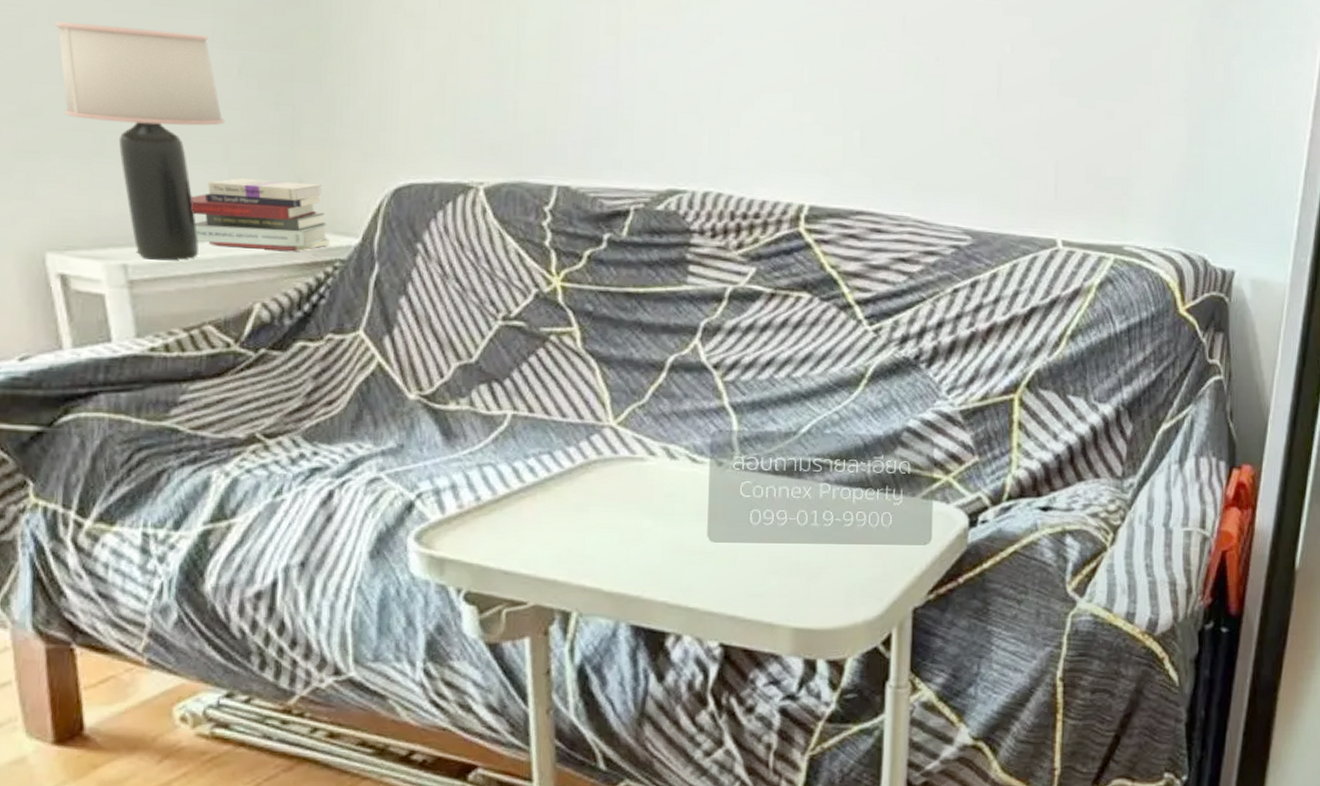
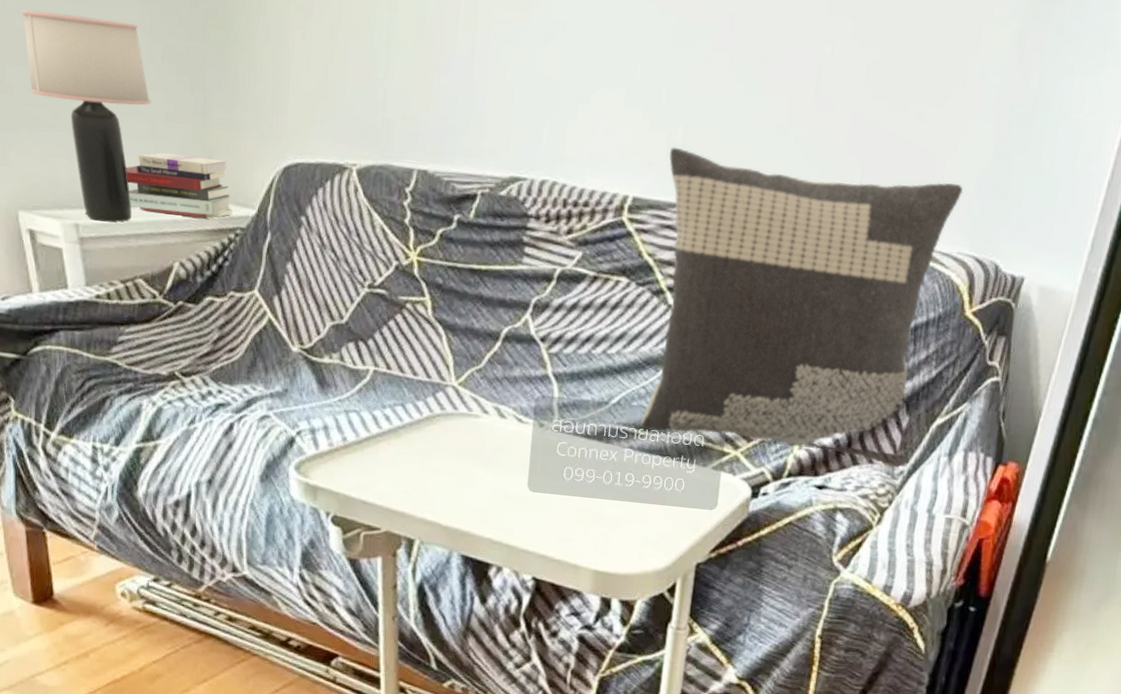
pillow: none [836,152,1161,480] -> present [641,147,963,468]

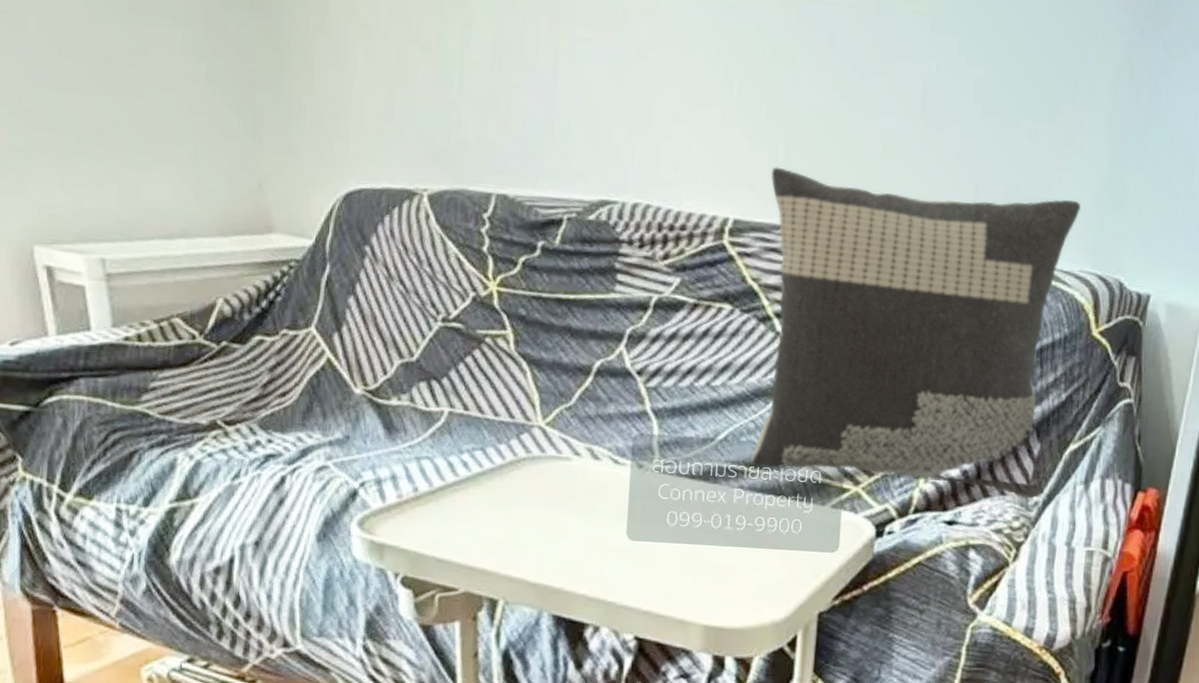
table lamp: present [21,9,152,222] -> none [43,28,194,256]
books: present [125,152,233,220] -> none [161,180,287,252]

